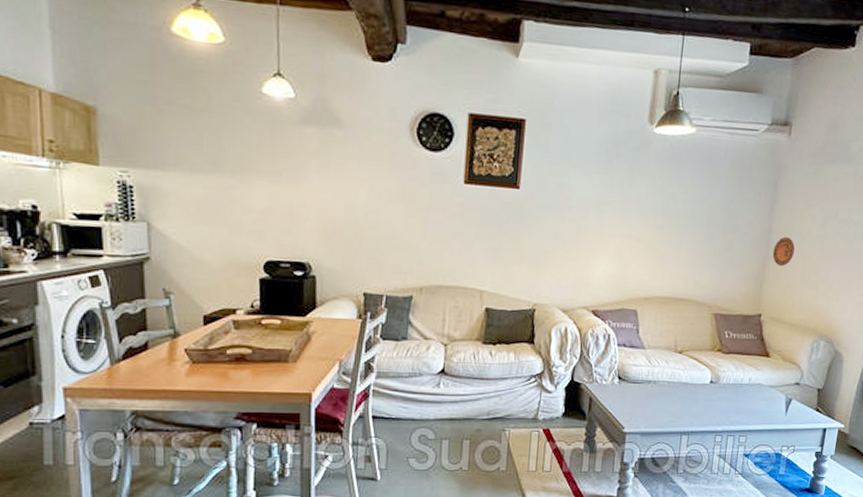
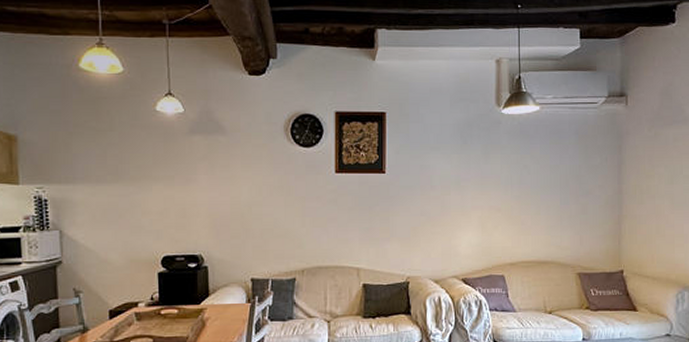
decorative plate: present [772,236,795,266] -> none [626,196,646,223]

